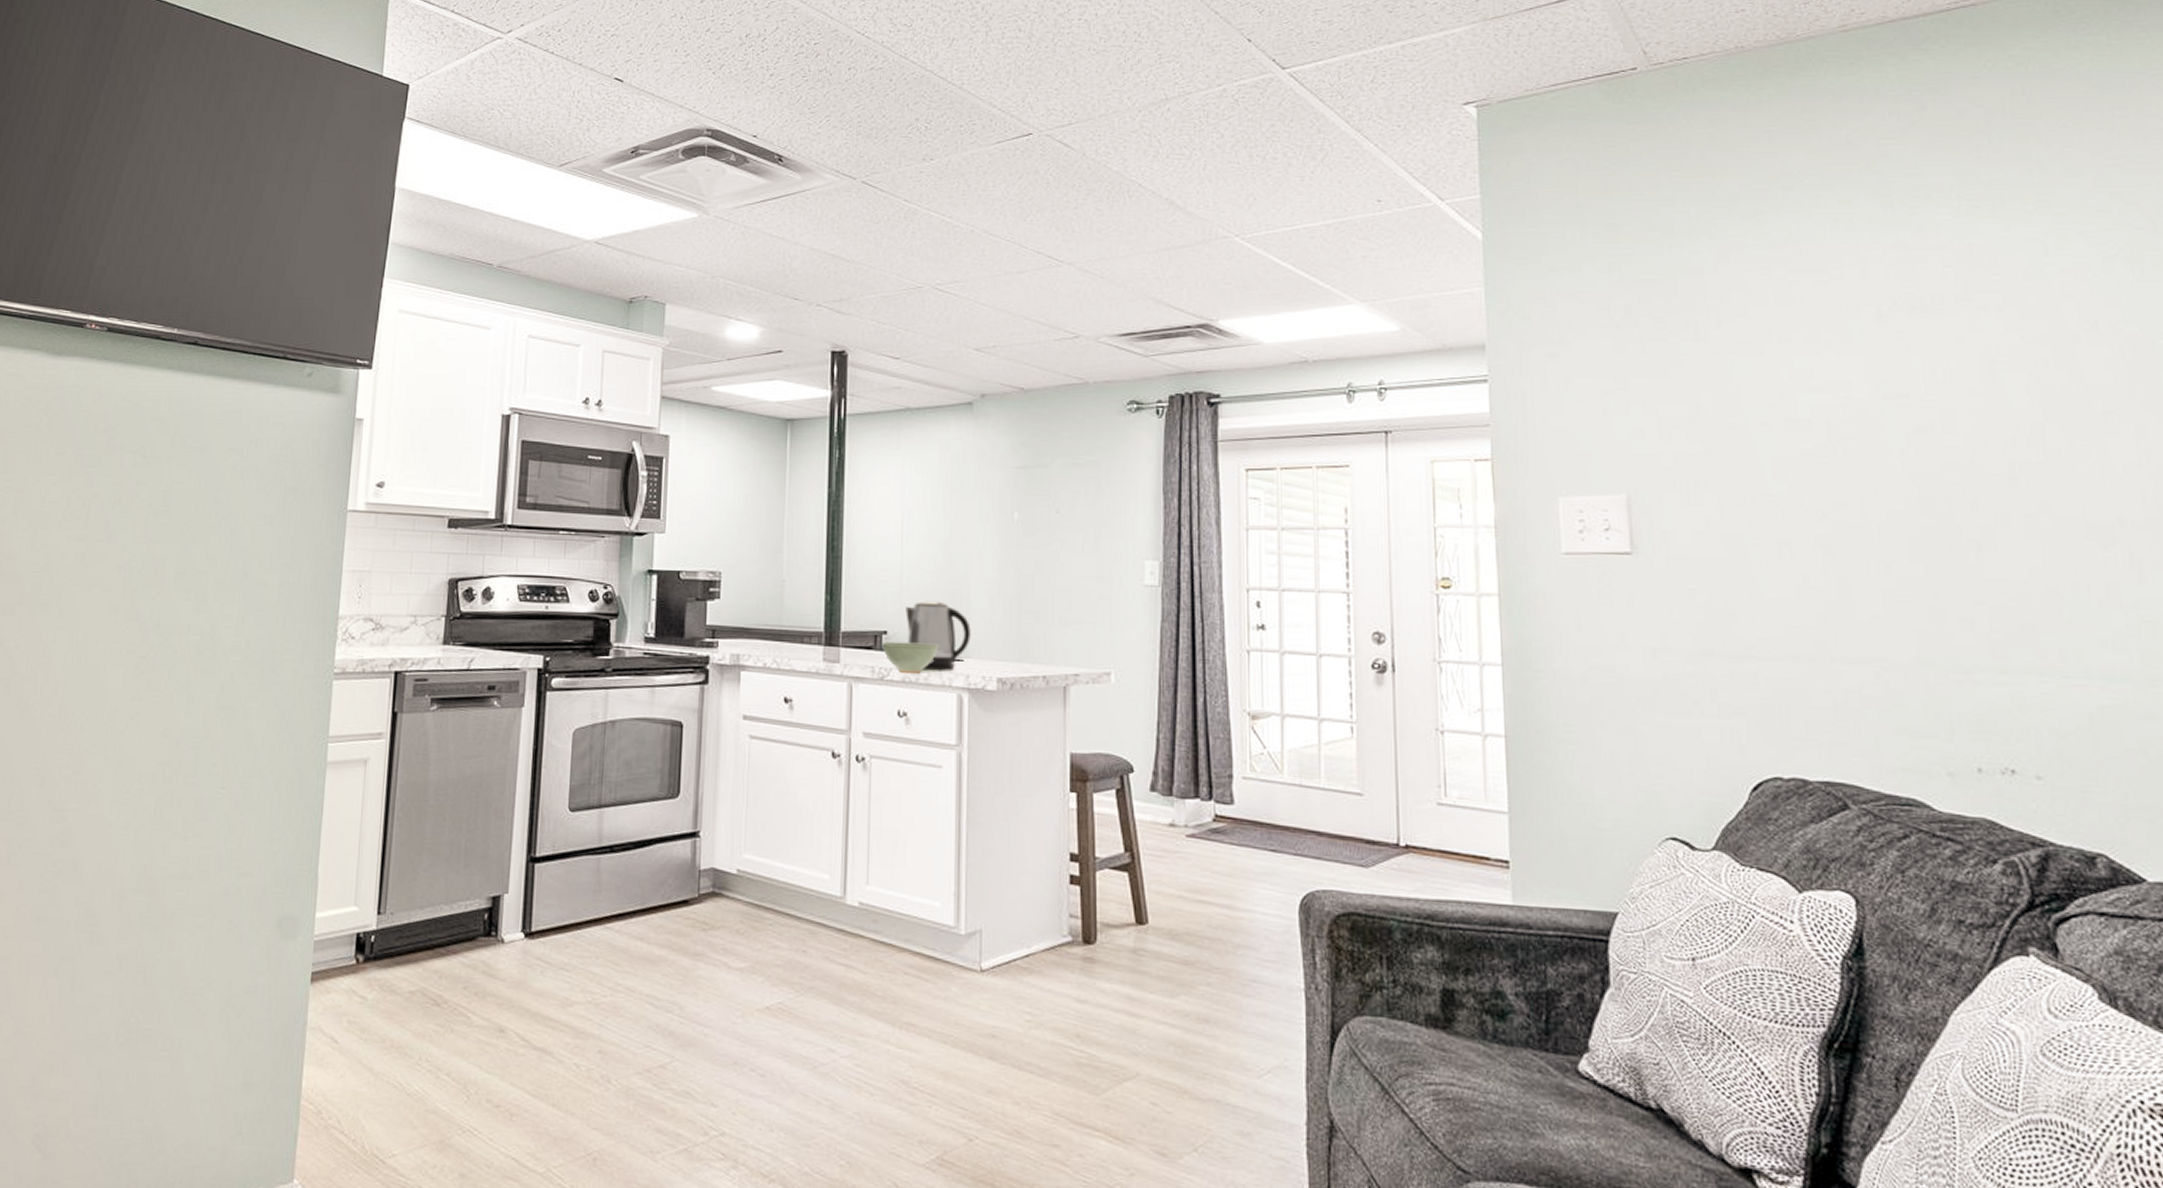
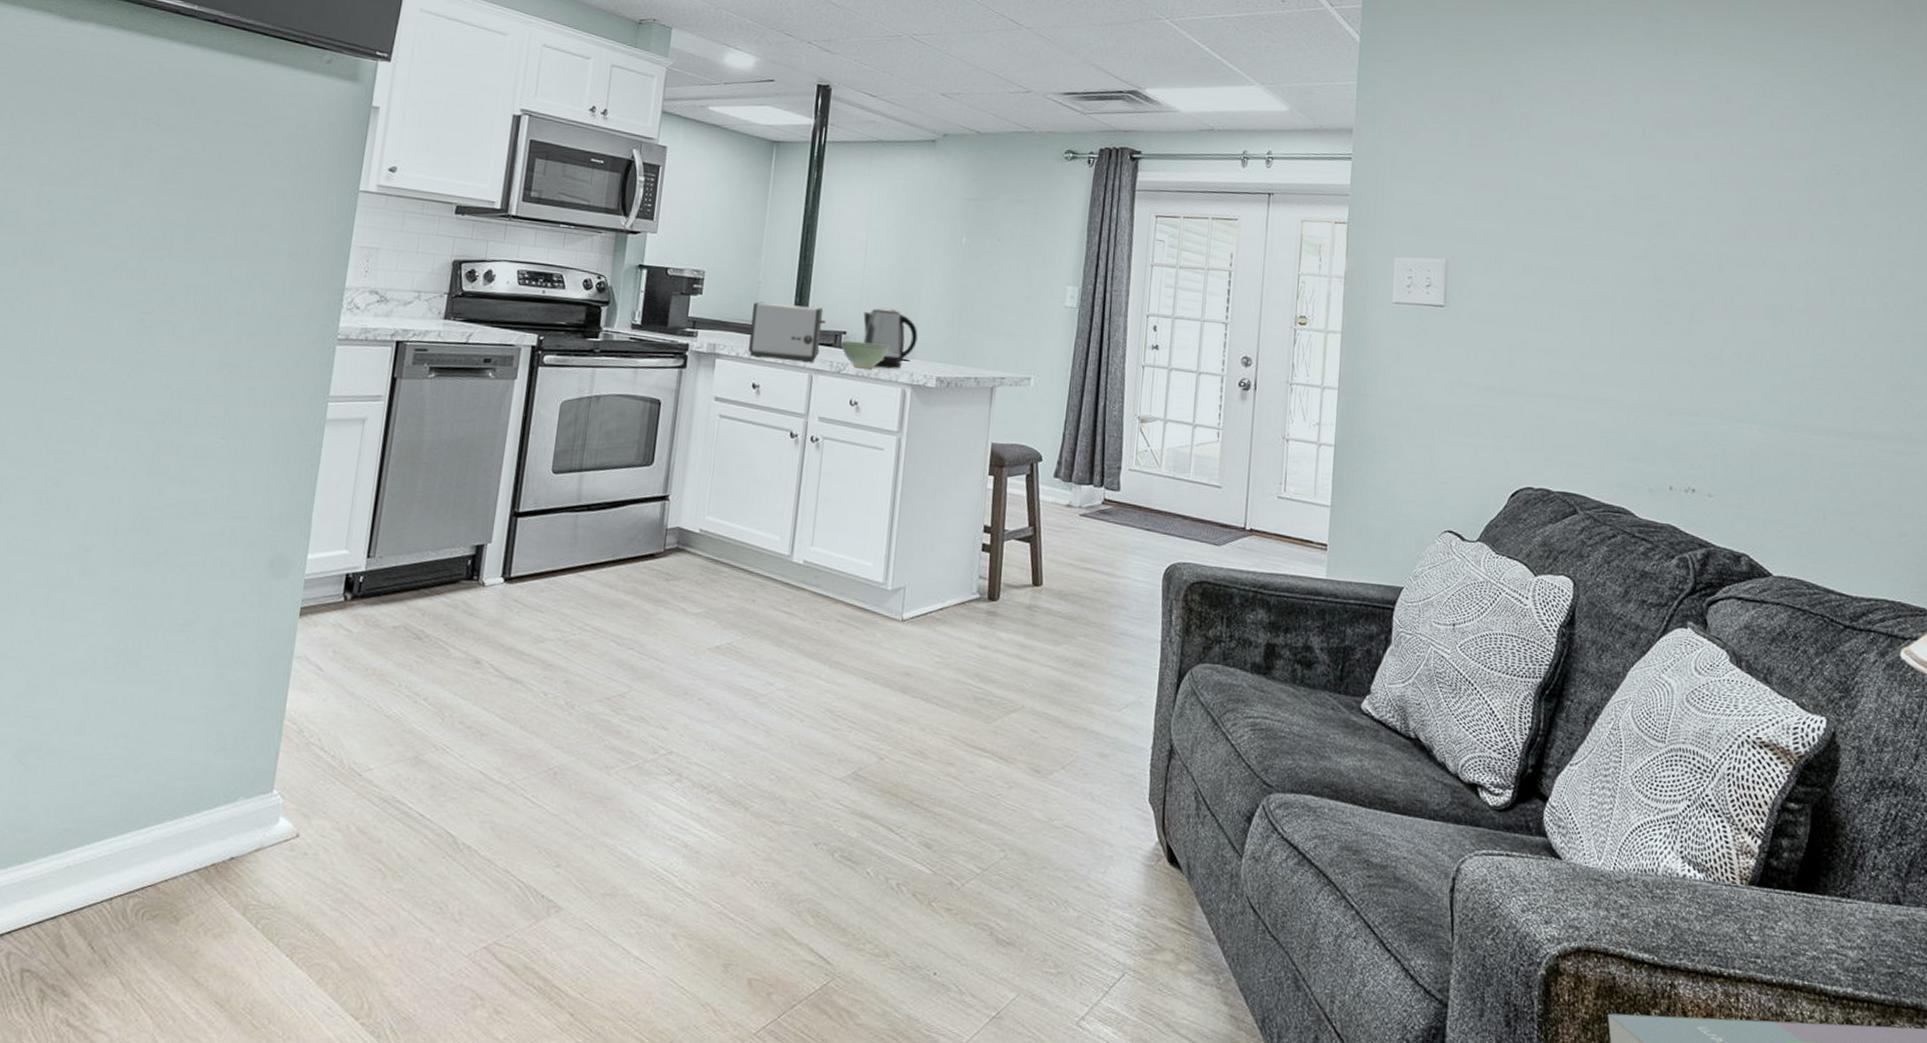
toaster: none [777,603,863,670] -> present [748,301,826,363]

